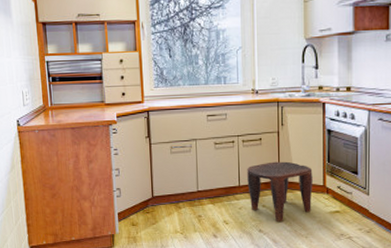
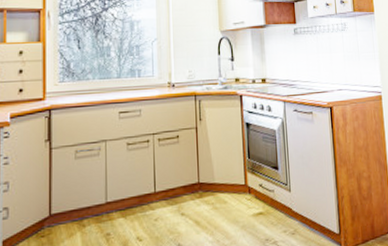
stool: present [247,161,313,222] -> none [163,160,234,232]

